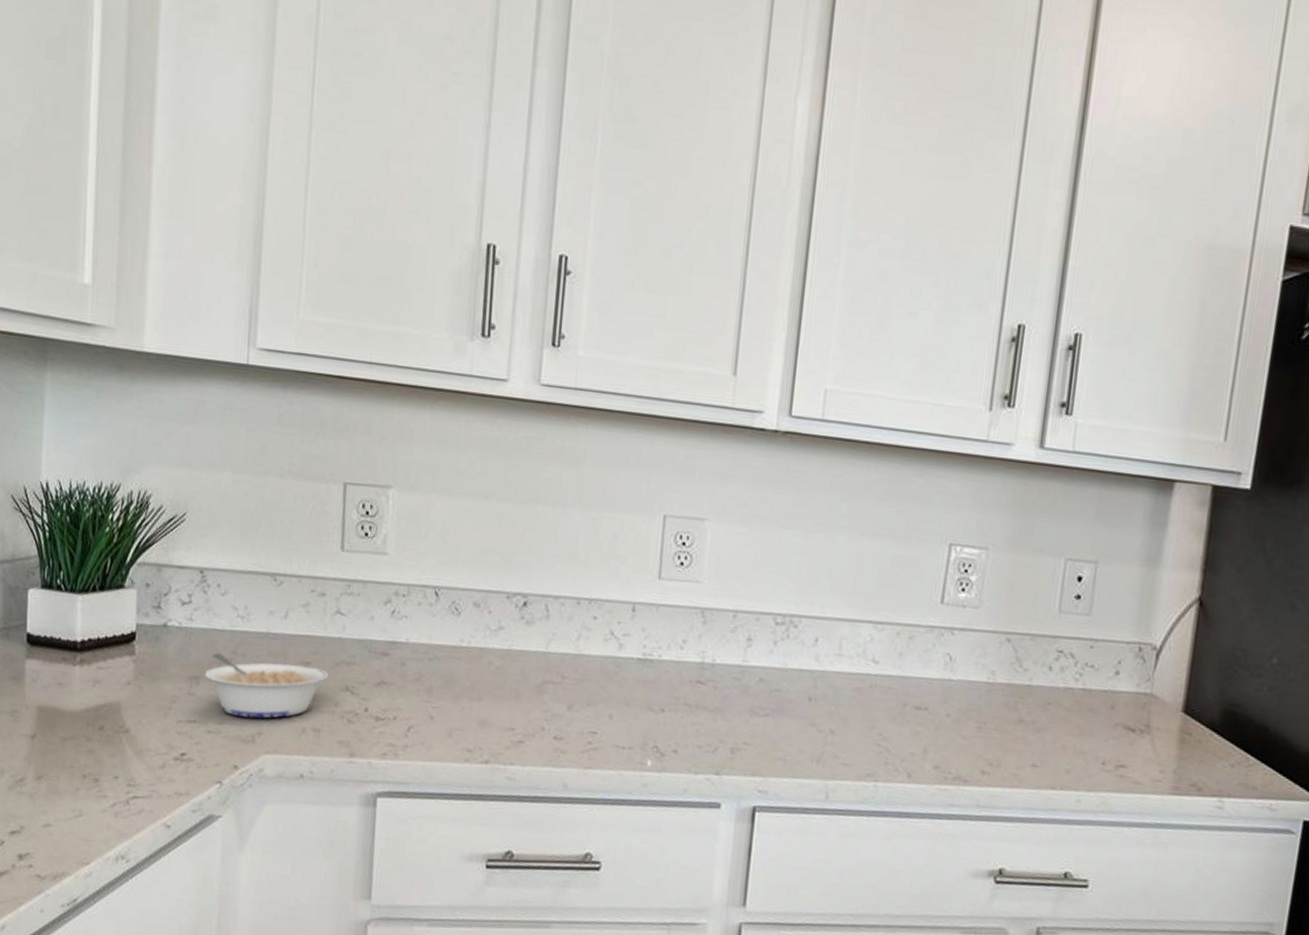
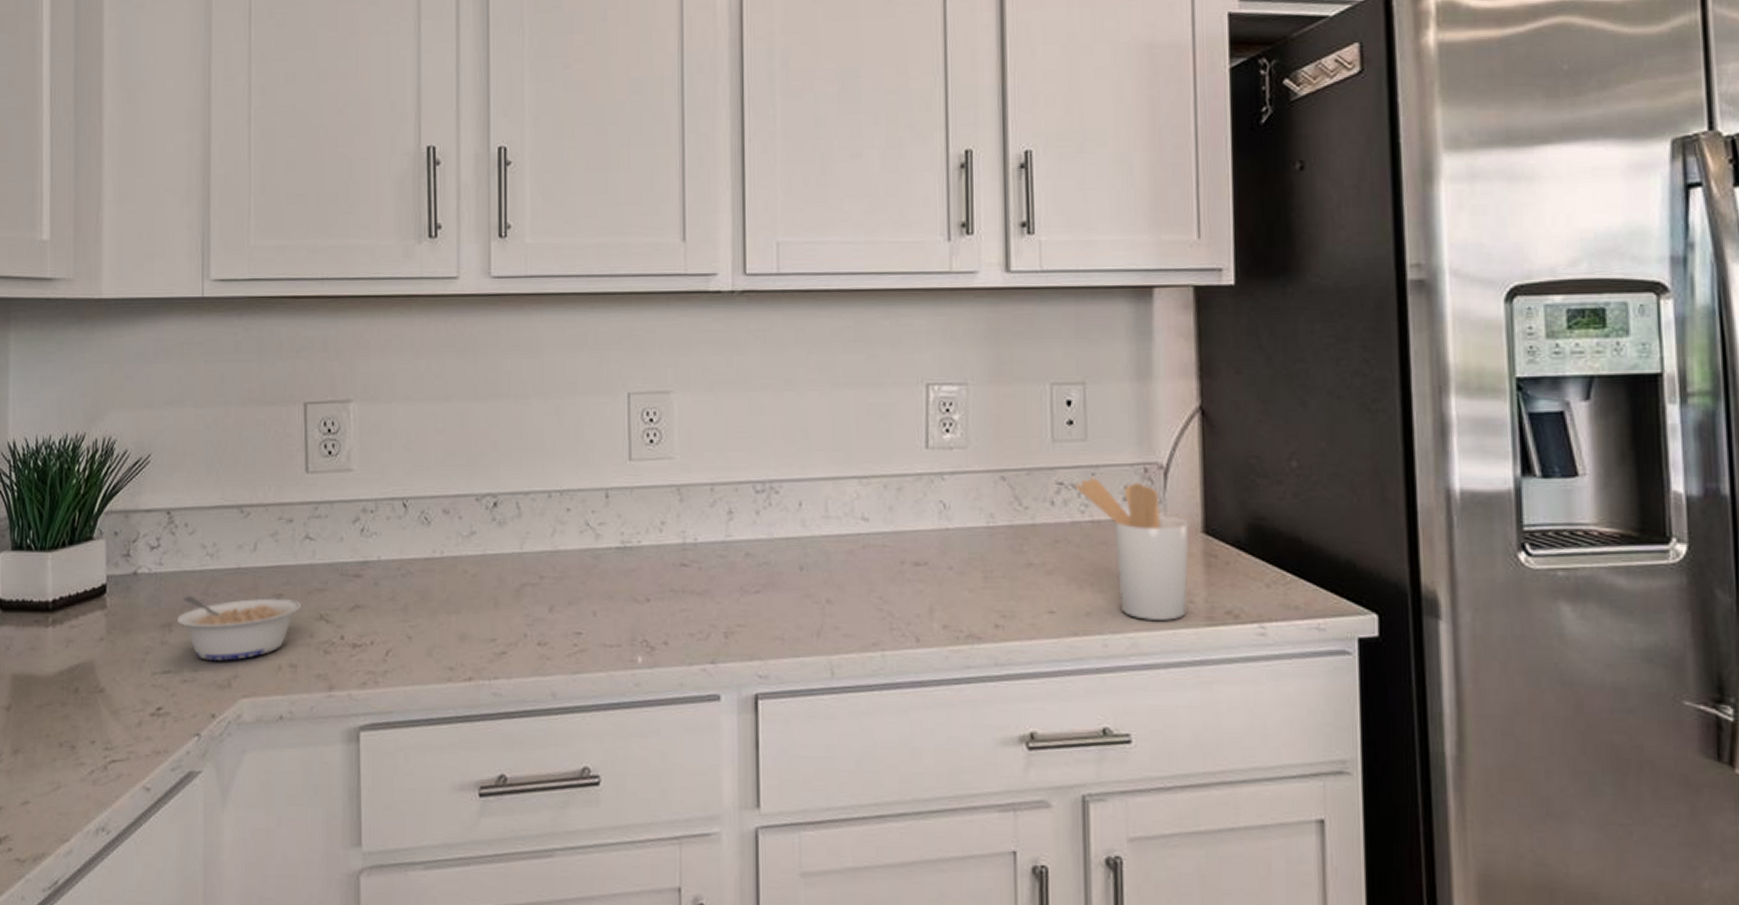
utensil holder: none [1073,650,1171,786] -> present [1074,478,1189,620]

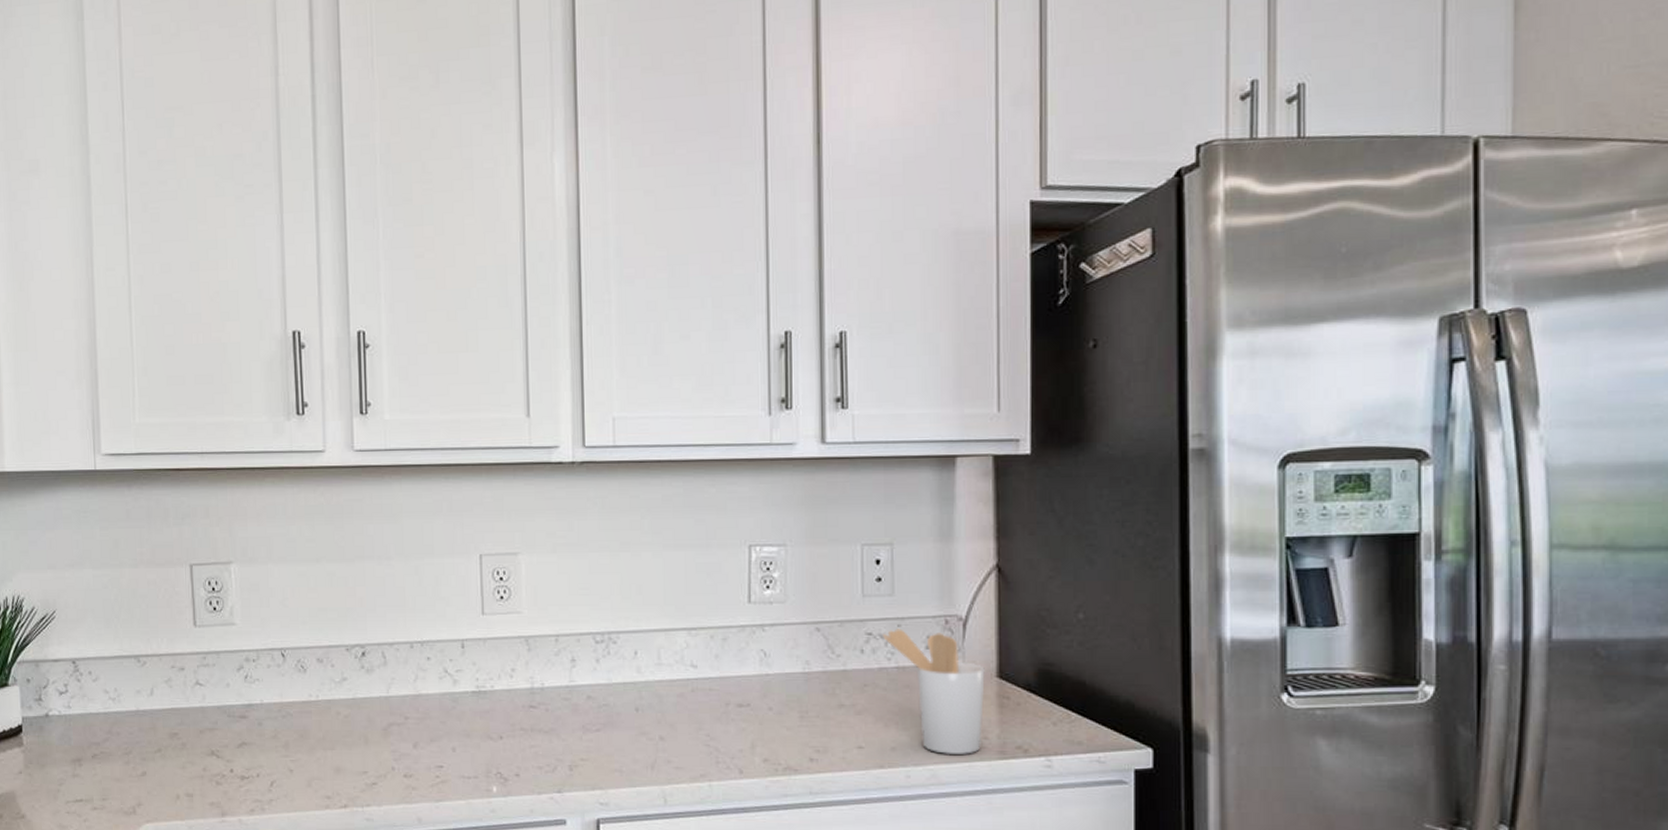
legume: present [176,596,301,662] -> none [85,735,194,792]

